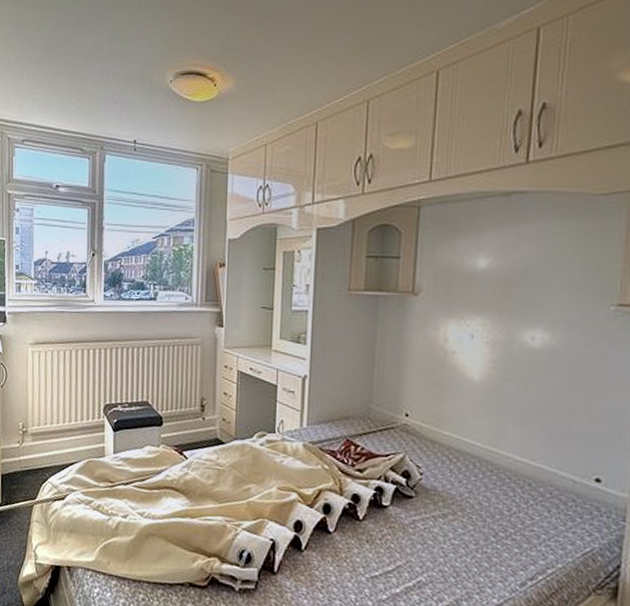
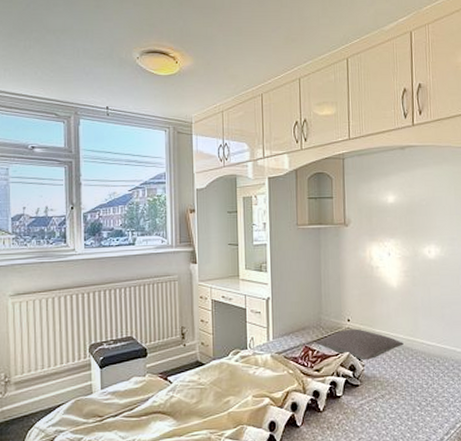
pillow: none [360,425,481,468] -> present [315,328,404,361]

